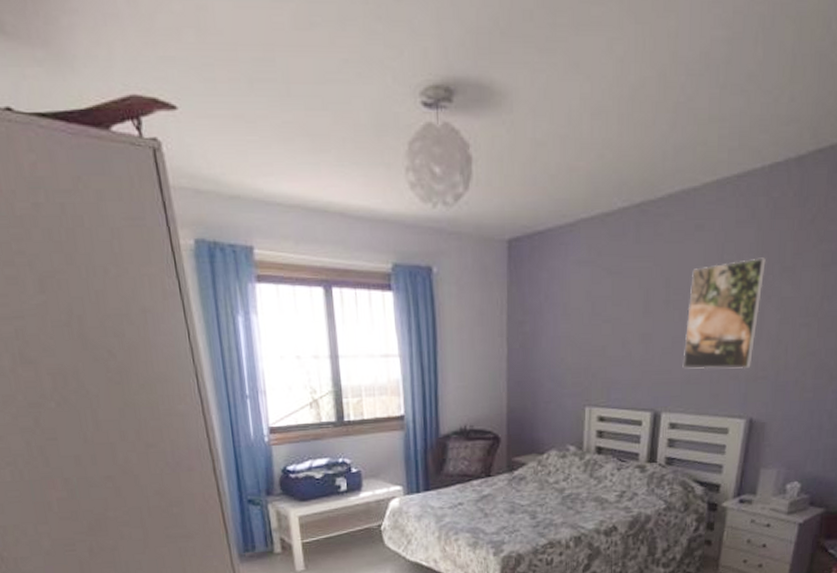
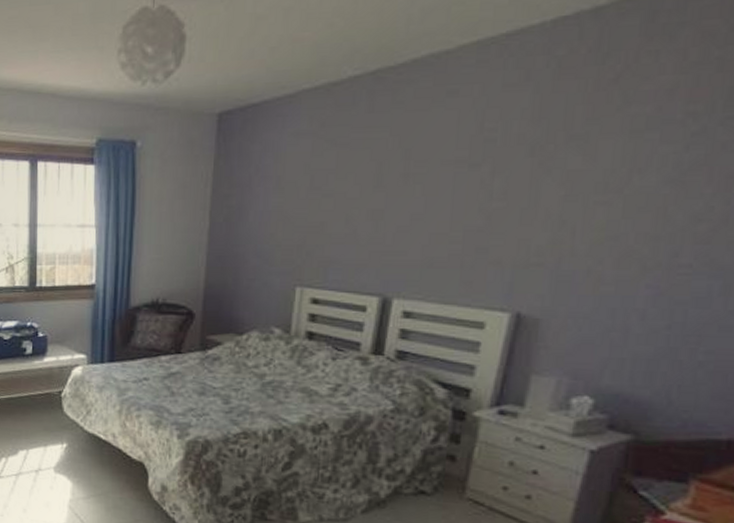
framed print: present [682,257,766,370] -> none [423,124,545,254]

